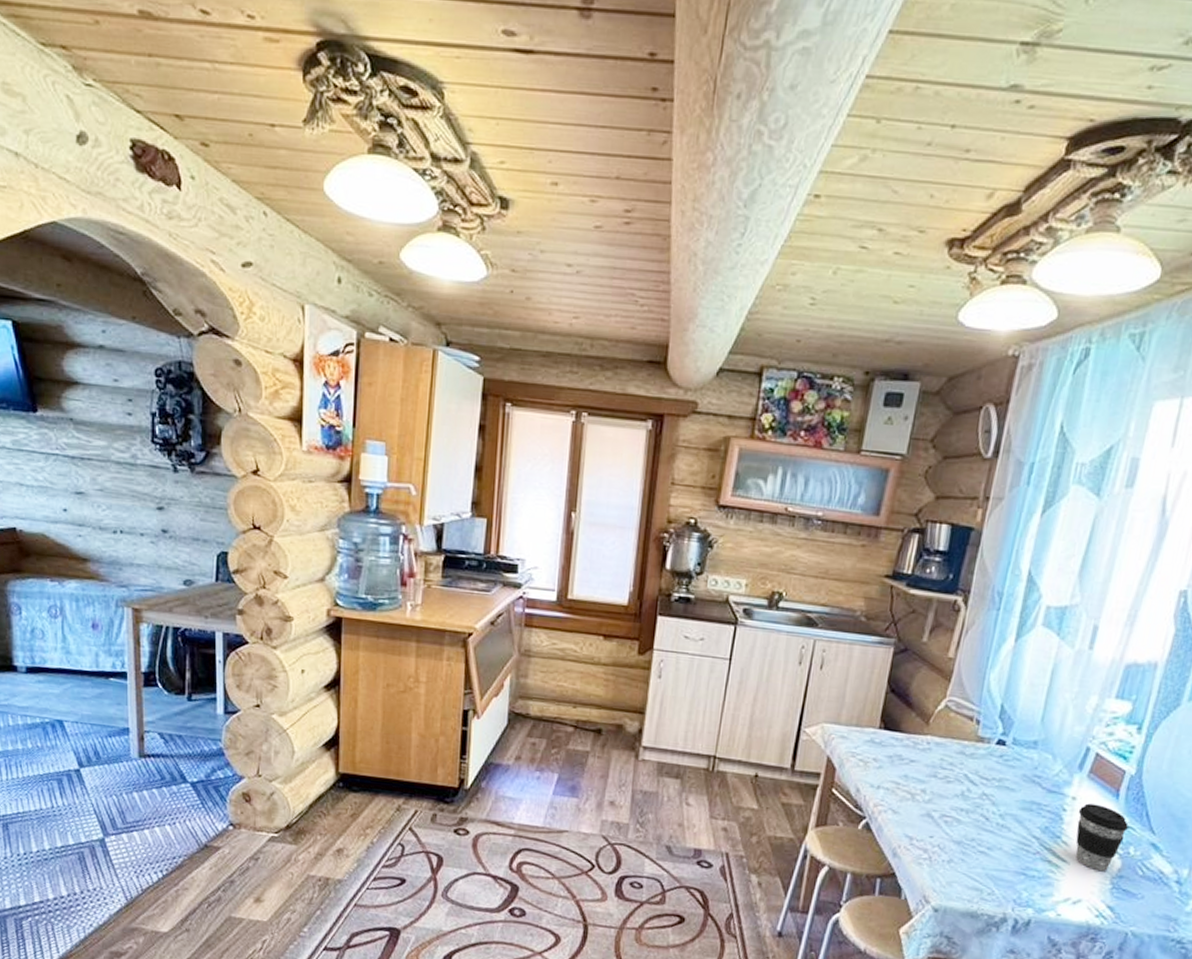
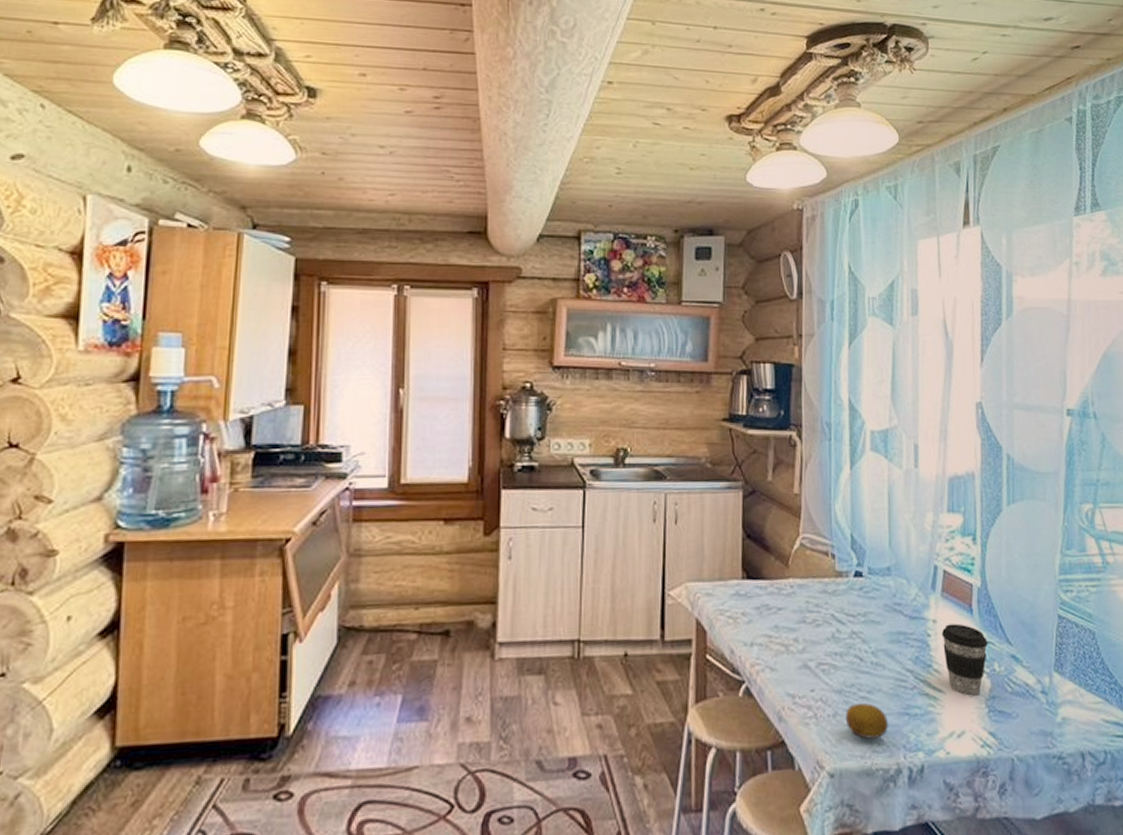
fruit: none [959,856,1003,889] -> present [845,703,888,739]

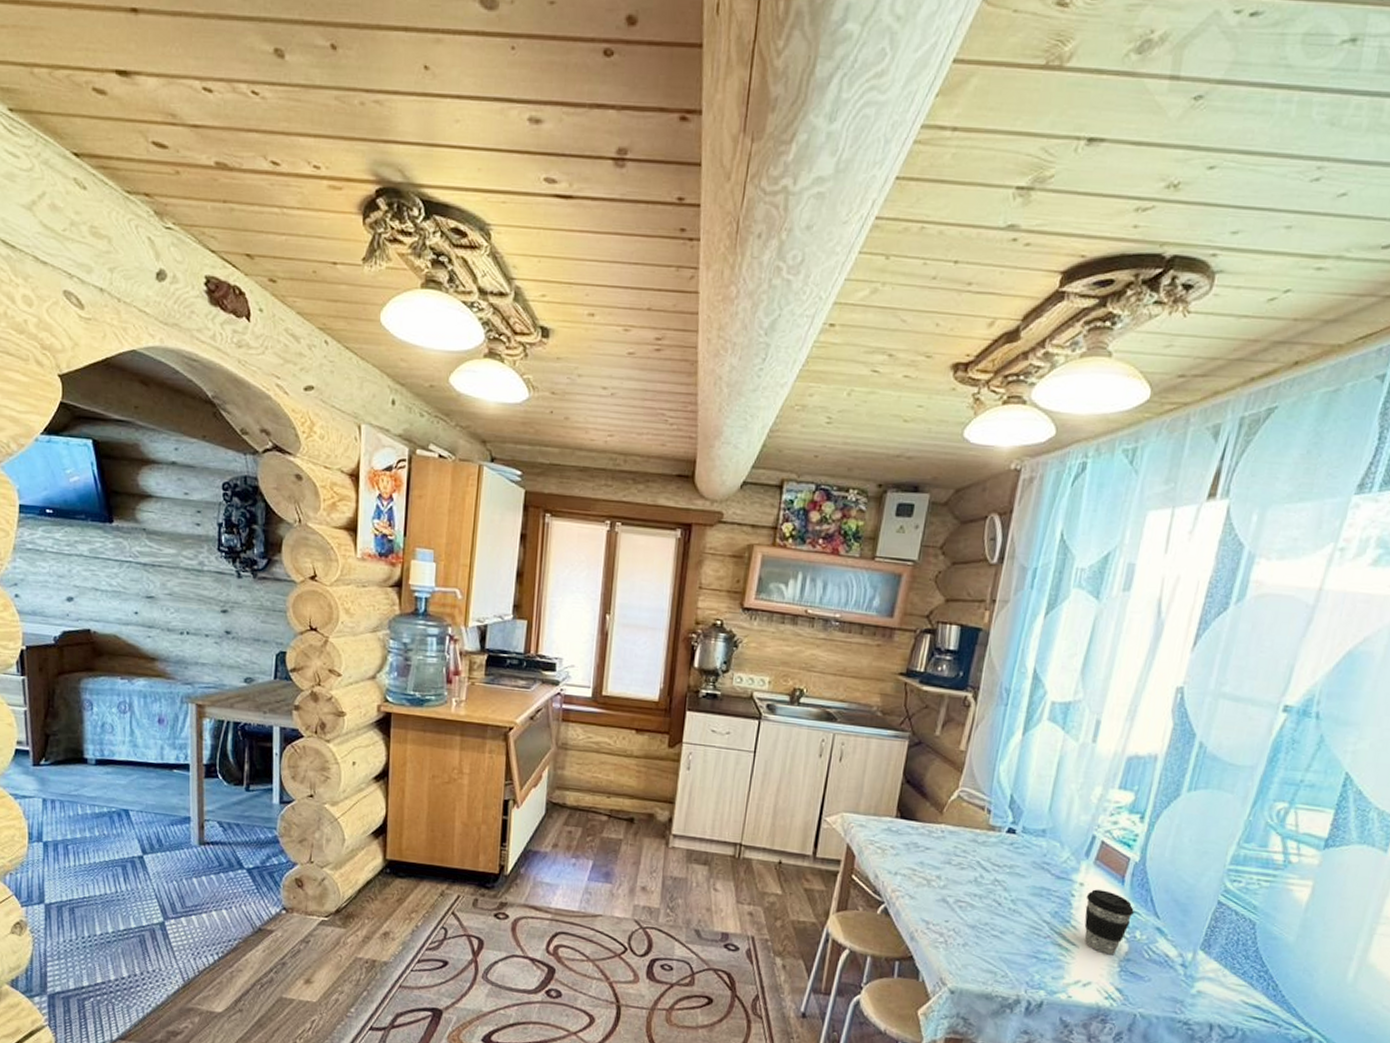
fruit: present [845,703,888,739] -> none [973,939,1016,972]

